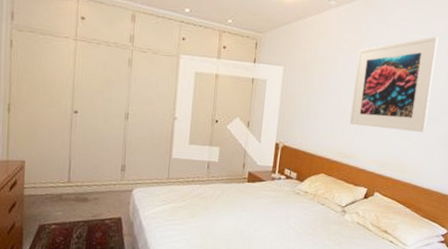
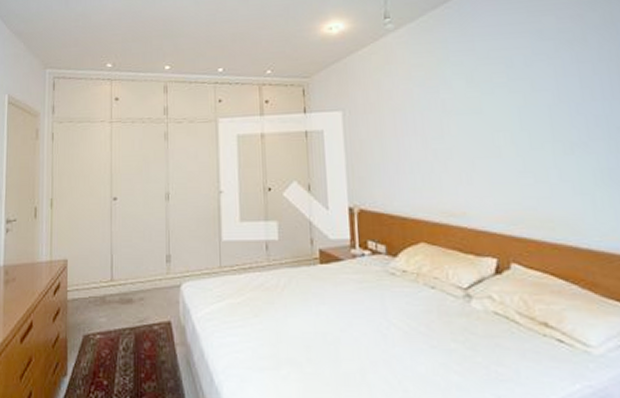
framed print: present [350,36,438,133] -> none [438,36,569,171]

